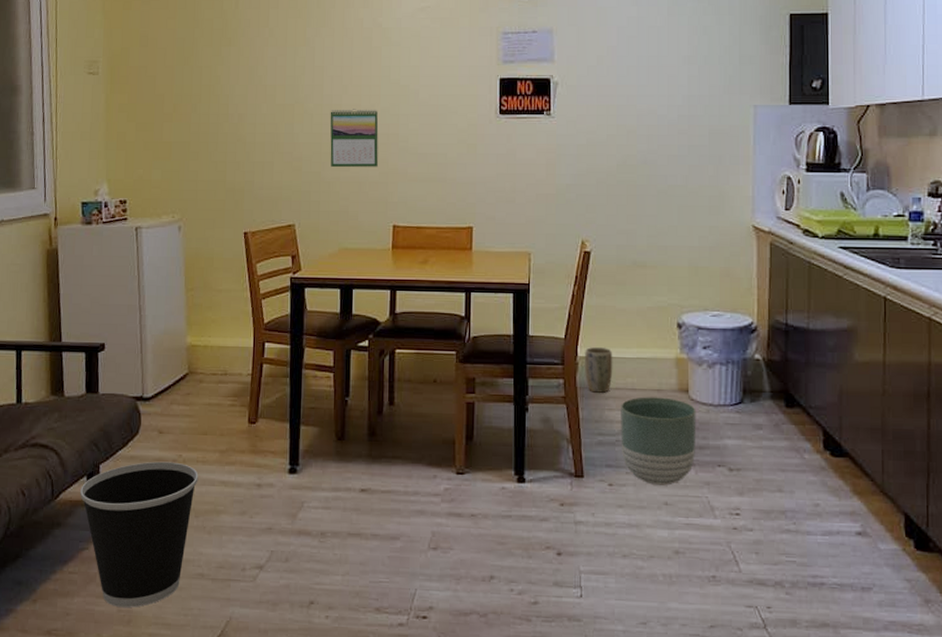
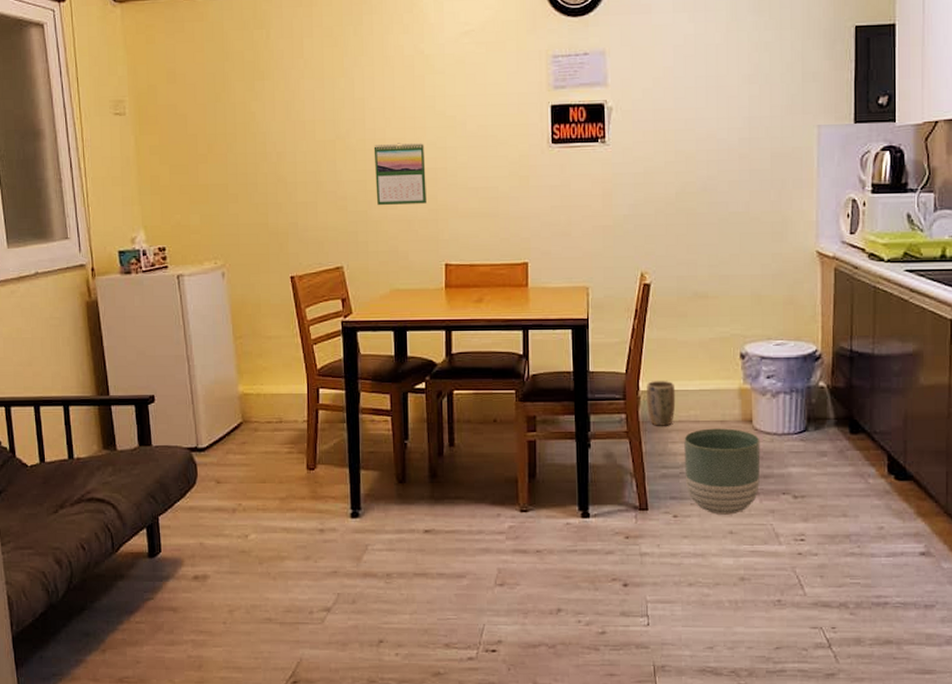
wastebasket: present [80,461,198,608] -> none [141,511,260,653]

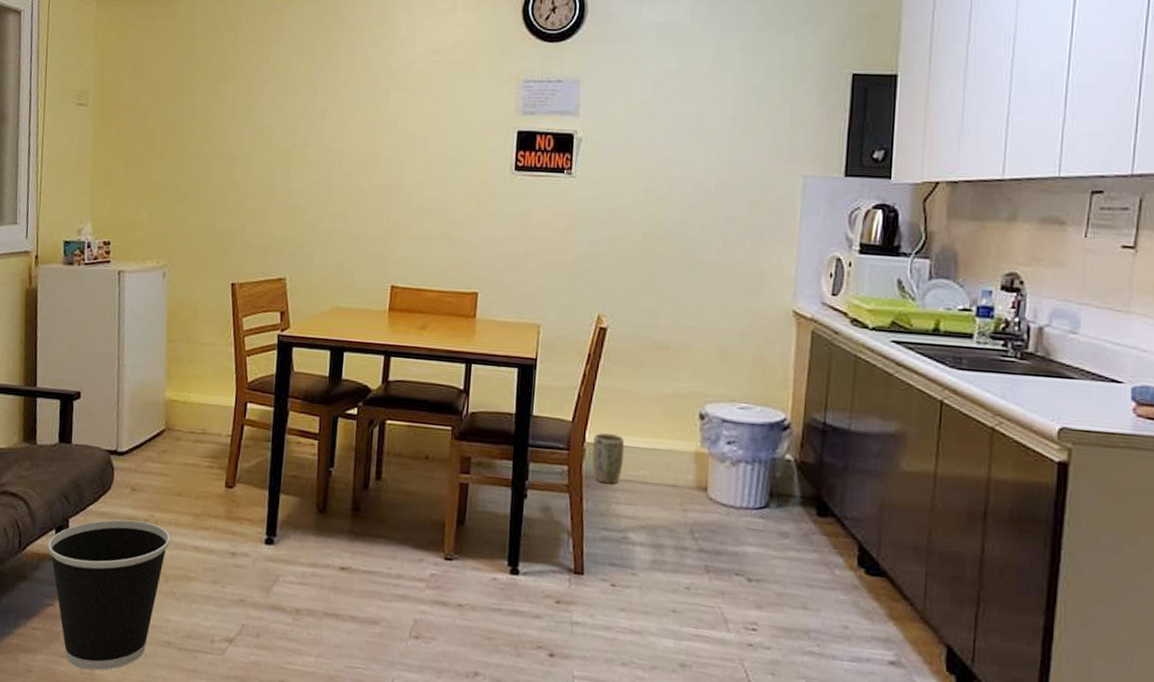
wastebasket: none [141,511,260,653] -> present [48,519,171,671]
calendar: present [373,143,426,205] -> none [327,156,382,221]
planter: present [684,428,761,515] -> none [627,491,715,591]

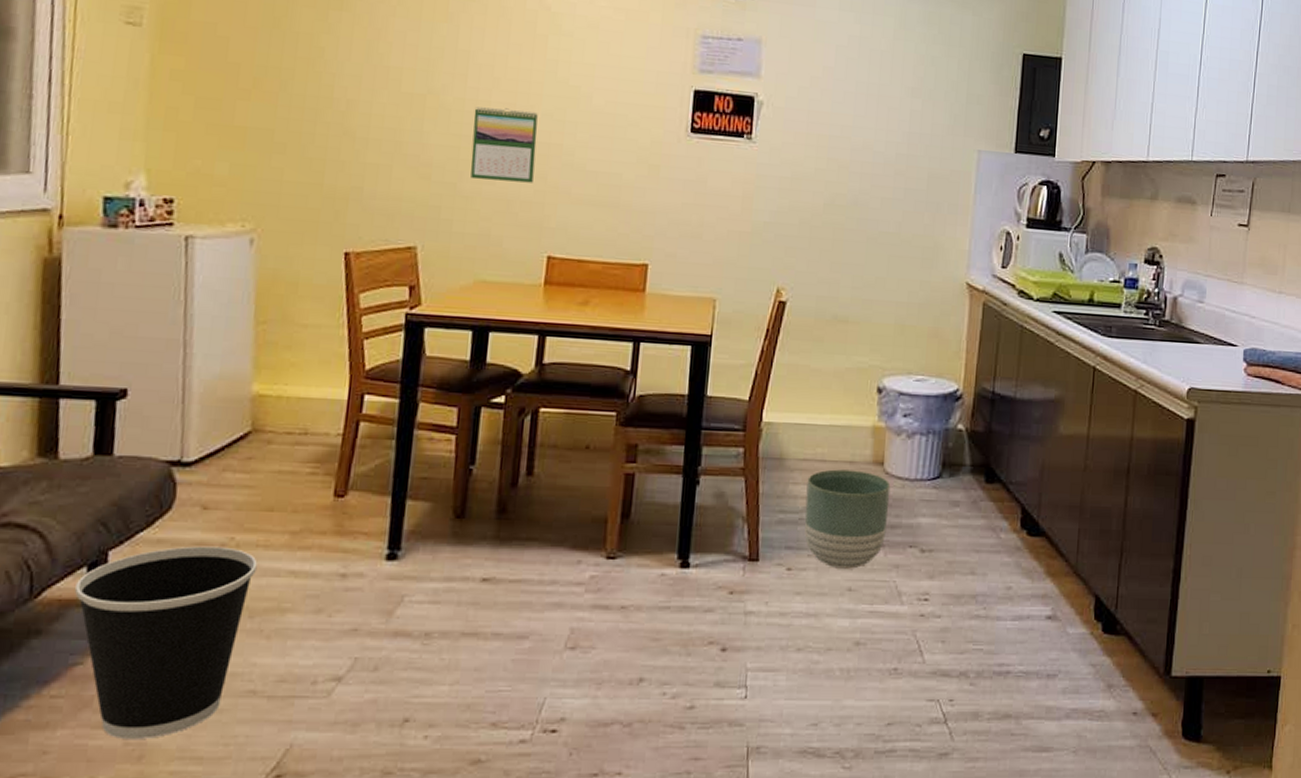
calendar: none [327,156,382,221] -> present [470,107,538,183]
plant pot: present [591,433,625,484] -> none [768,412,803,464]
planter: none [627,491,715,591] -> present [804,469,891,569]

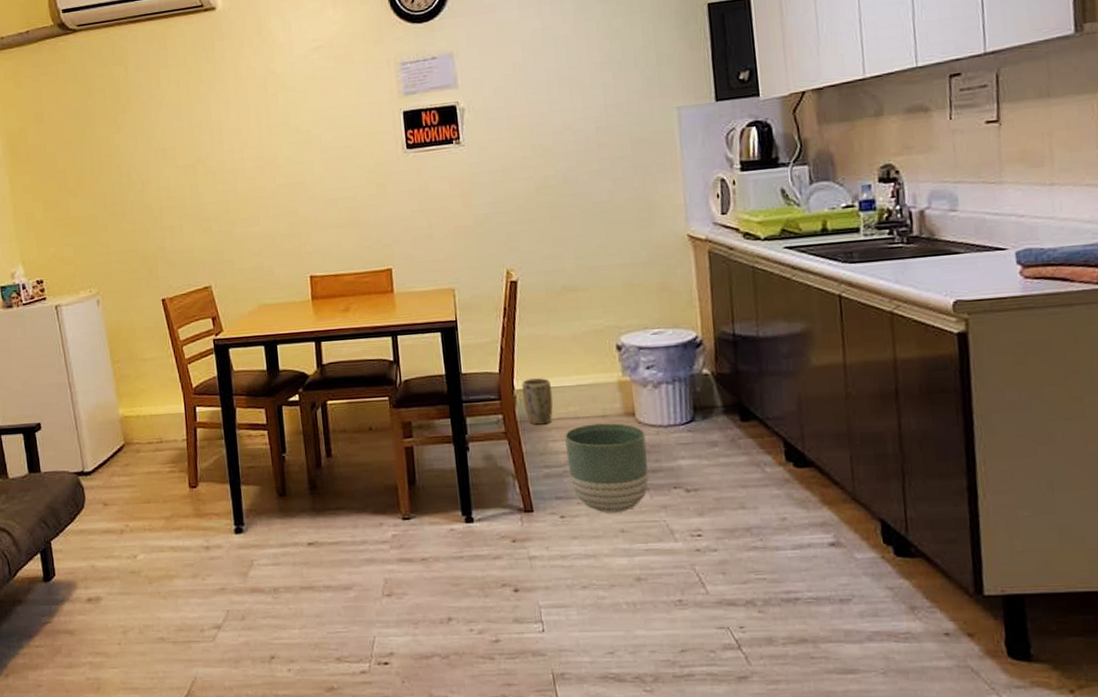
wastebasket: present [75,546,258,739] -> none [36,532,148,675]
calendar: present [470,107,538,183] -> none [233,160,288,223]
plant pot: none [768,412,803,464] -> present [522,378,554,425]

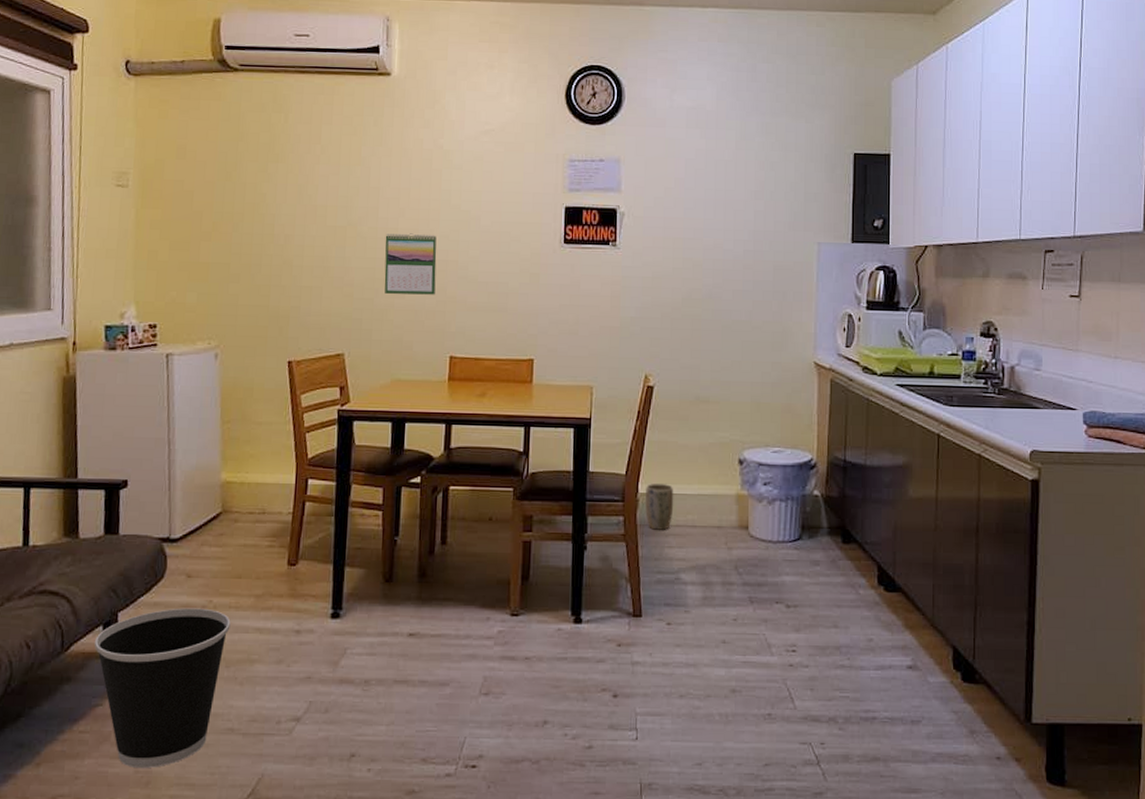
wastebasket: none [36,532,148,675] -> present [95,608,231,768]
calendar: none [233,160,288,223] -> present [384,233,437,295]
planter: present [565,423,649,513] -> none [680,534,756,623]

